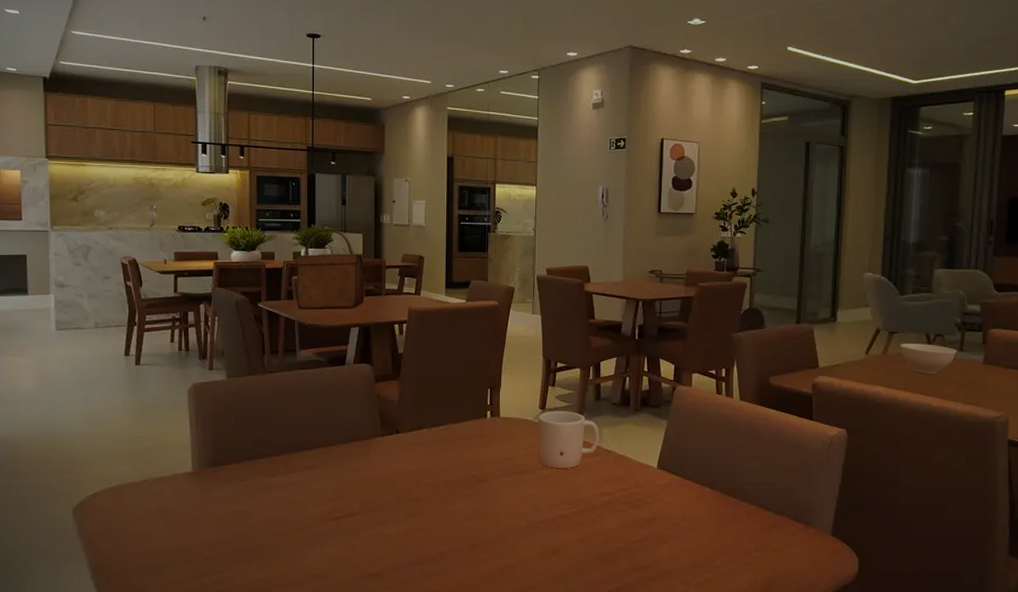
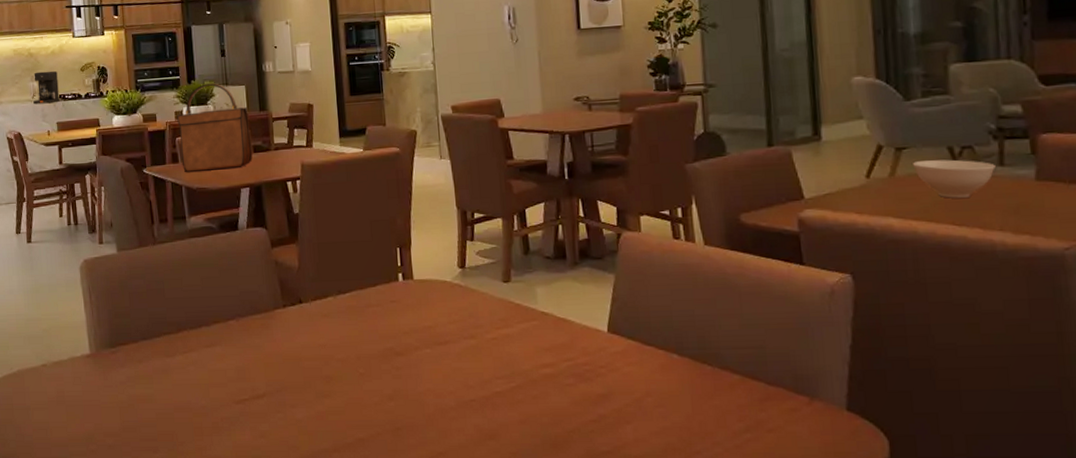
coffee maker: none [151,202,179,235] -> present [33,70,60,105]
mug: present [538,411,600,468] -> none [457,269,534,337]

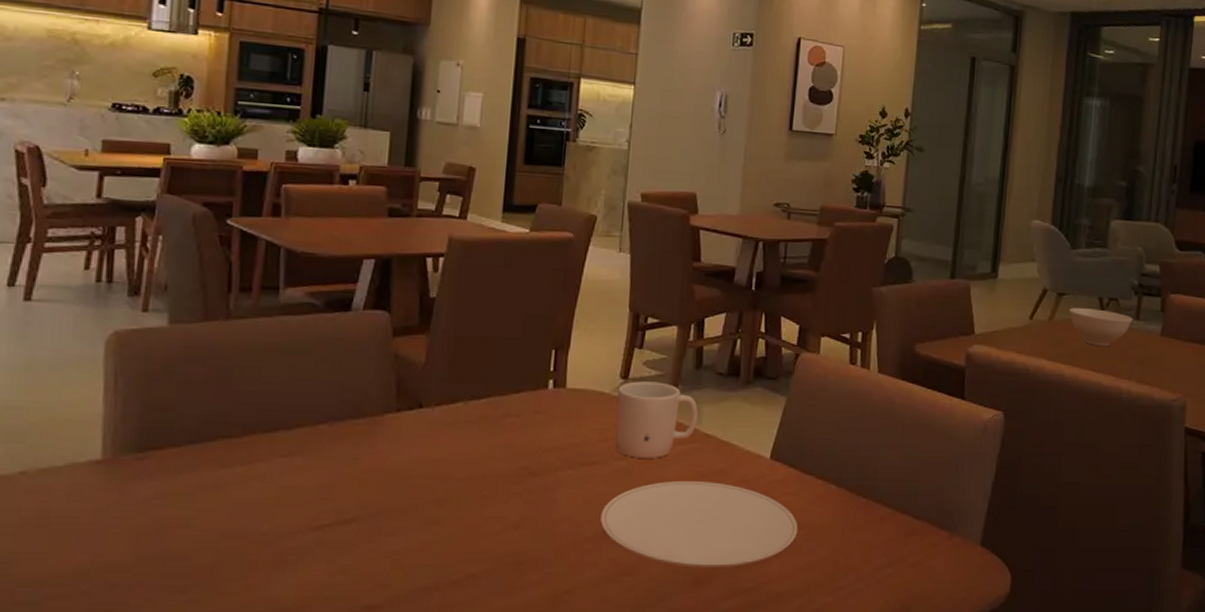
coffee maker: present [33,70,60,105] -> none [68,66,115,114]
handbag: present [177,83,253,173] -> none [286,121,389,233]
mug: none [457,269,534,337] -> present [614,381,699,458]
plate: none [460,354,646,433] -> present [600,480,798,568]

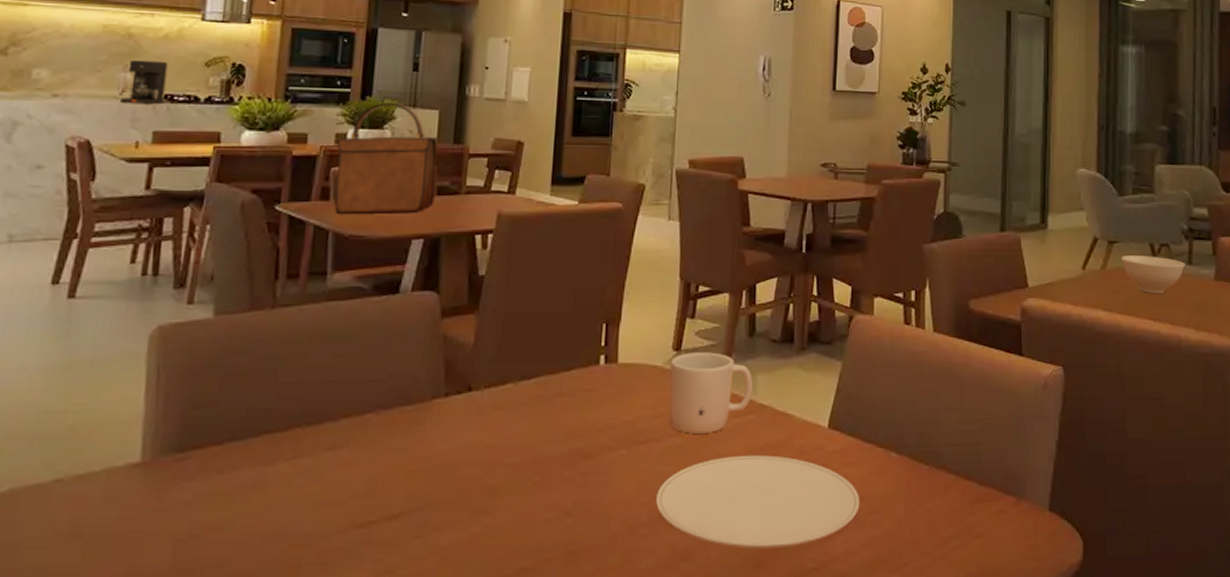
coffee maker: none [68,66,115,114] -> present [120,59,168,106]
handbag: none [286,121,389,233] -> present [334,102,438,215]

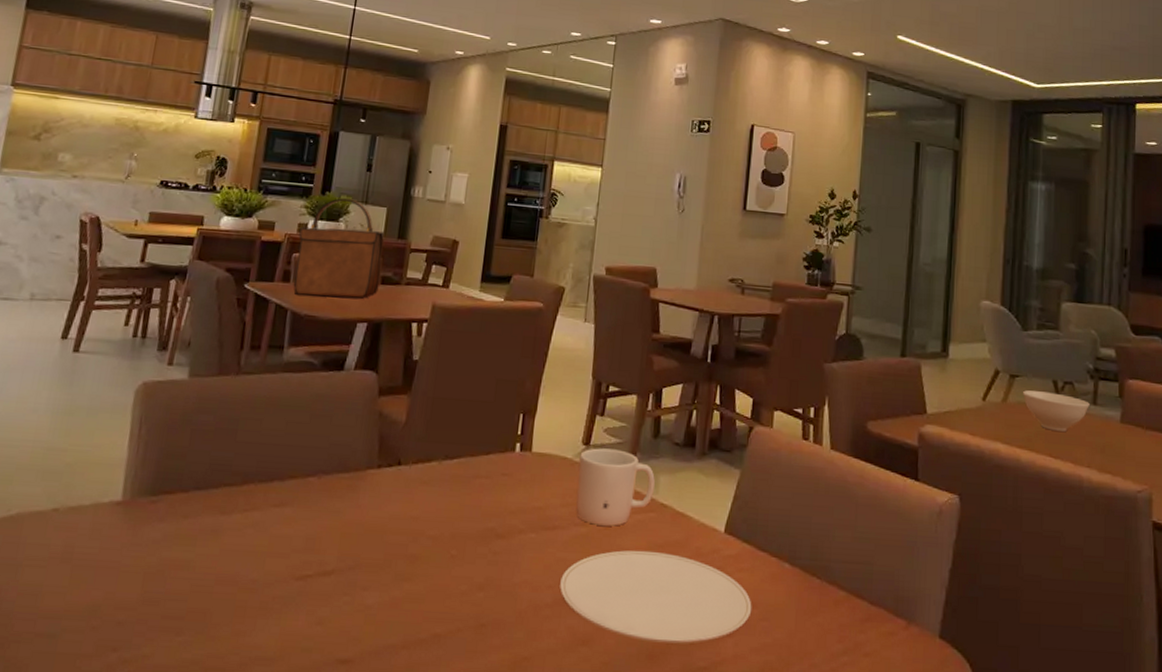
coffee maker: present [120,59,168,106] -> none [125,149,166,190]

